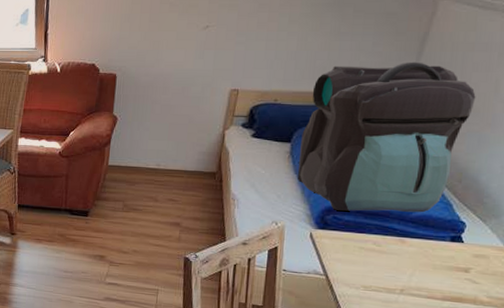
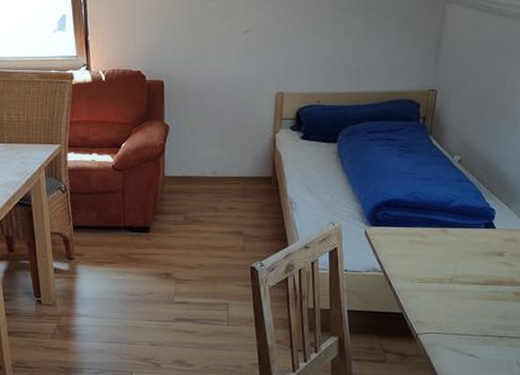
backpack: present [298,61,476,213] -> none [346,61,488,206]

